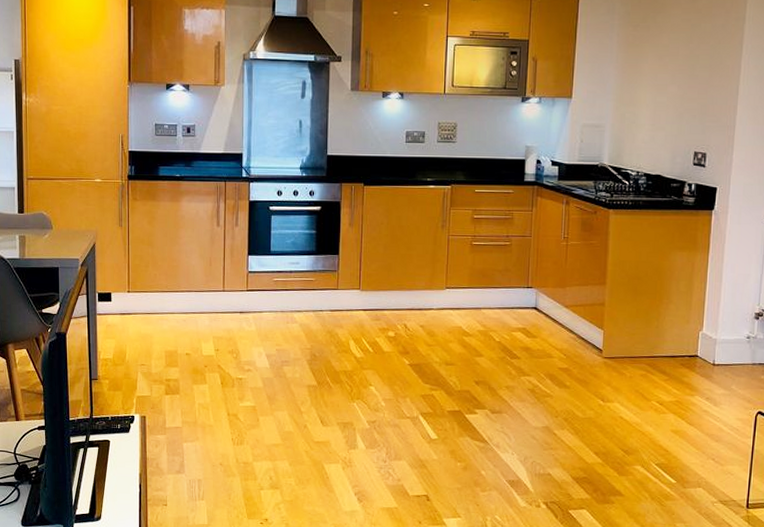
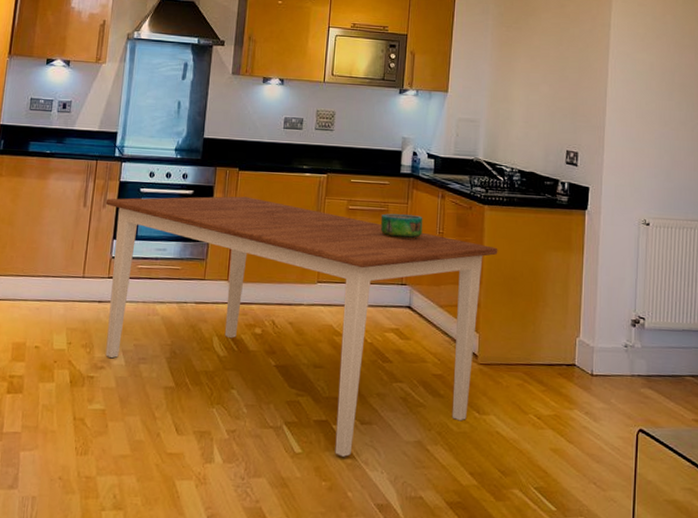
dining table: none [237,210,623,441] -> present [105,196,498,457]
decorative bowl: none [505,221,548,246] -> present [380,213,423,240]

